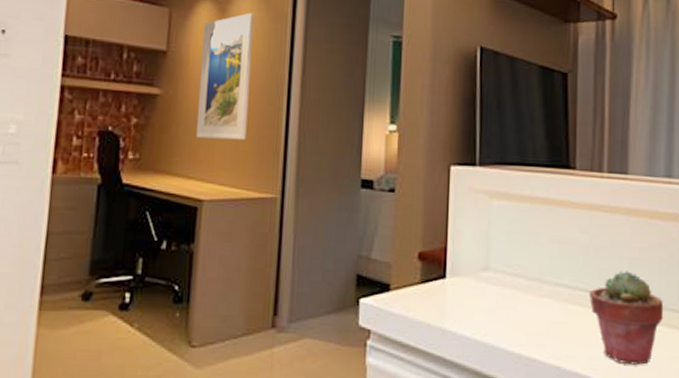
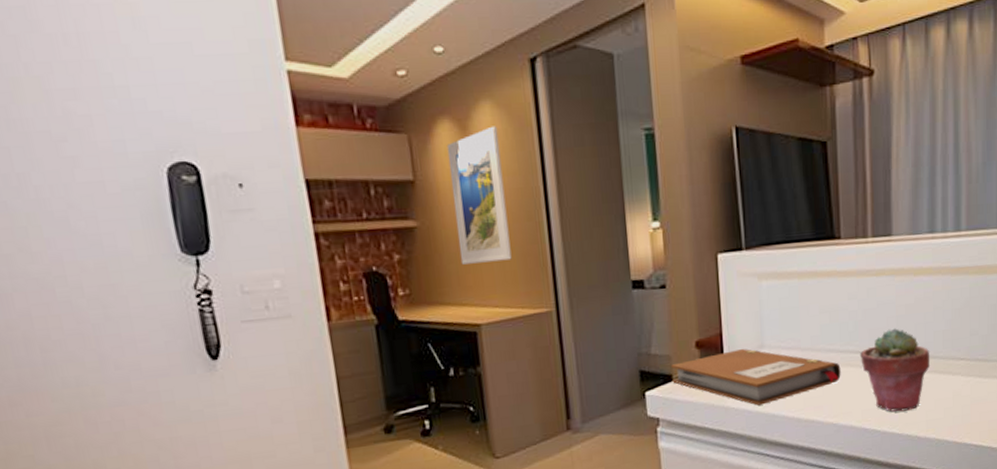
notebook: none [390,267,568,333] -> present [671,348,841,406]

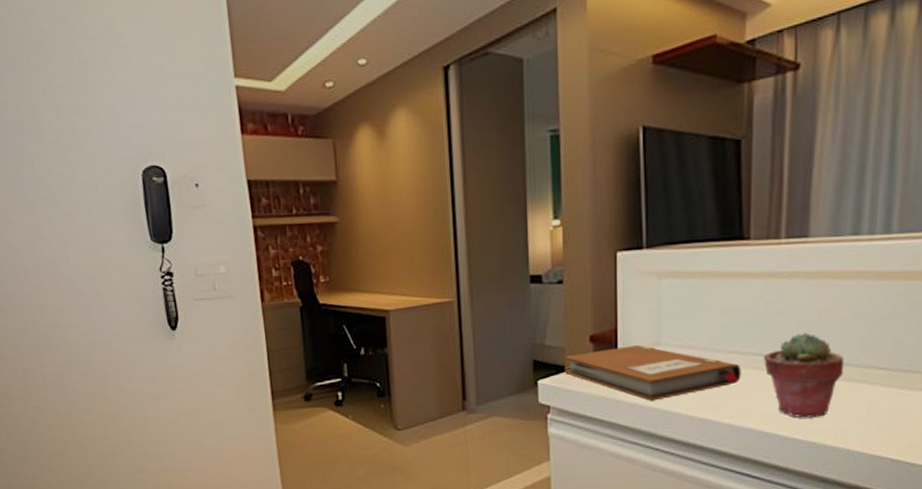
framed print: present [446,126,512,265] -> none [366,130,419,256]

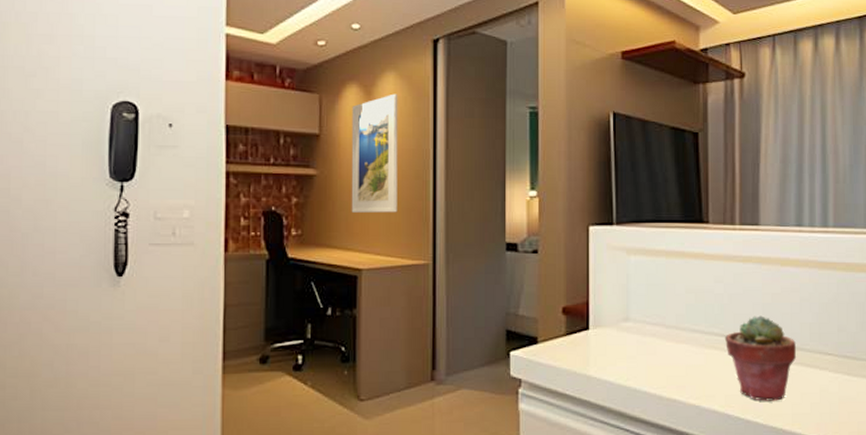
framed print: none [366,130,419,256] -> present [351,93,398,213]
notebook: present [564,344,741,401] -> none [537,319,705,378]

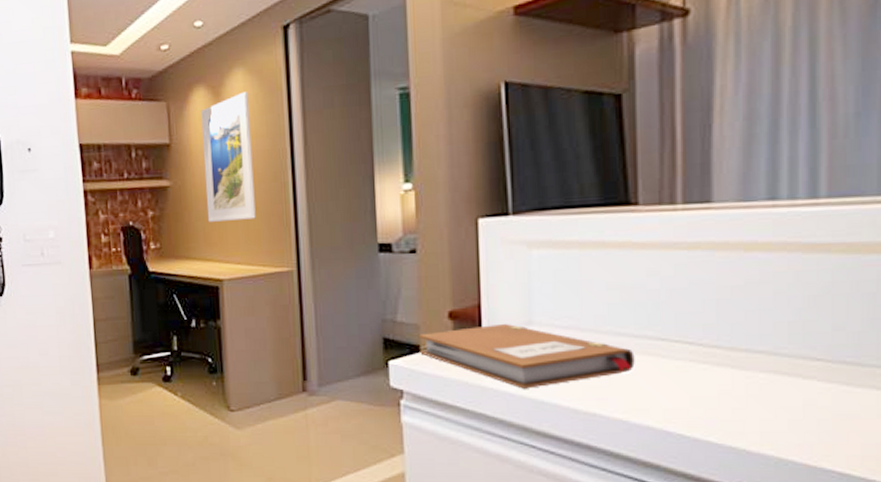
notebook: none [537,319,705,378] -> present [419,323,635,389]
potted succulent: present [724,315,797,401] -> none [661,314,768,417]

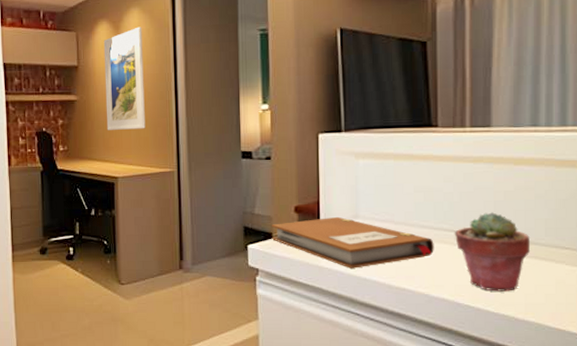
potted succulent: none [661,314,768,417] -> present [454,212,531,291]

